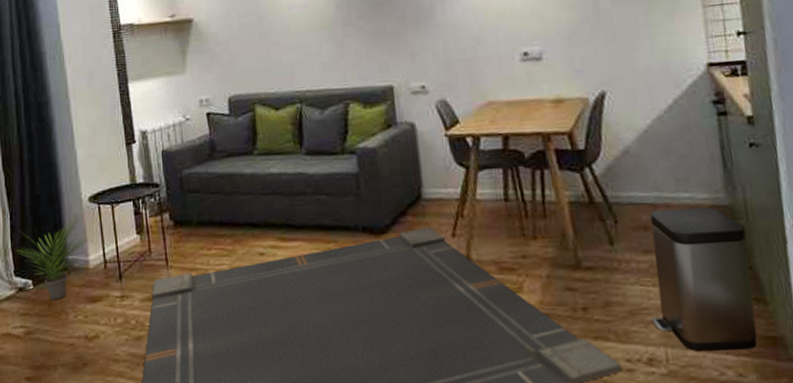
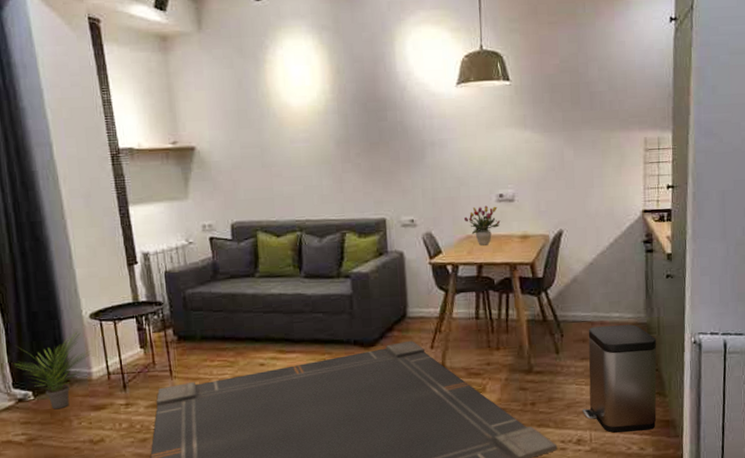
flower arrangement: none [483,66,527,114] -> present [464,205,501,247]

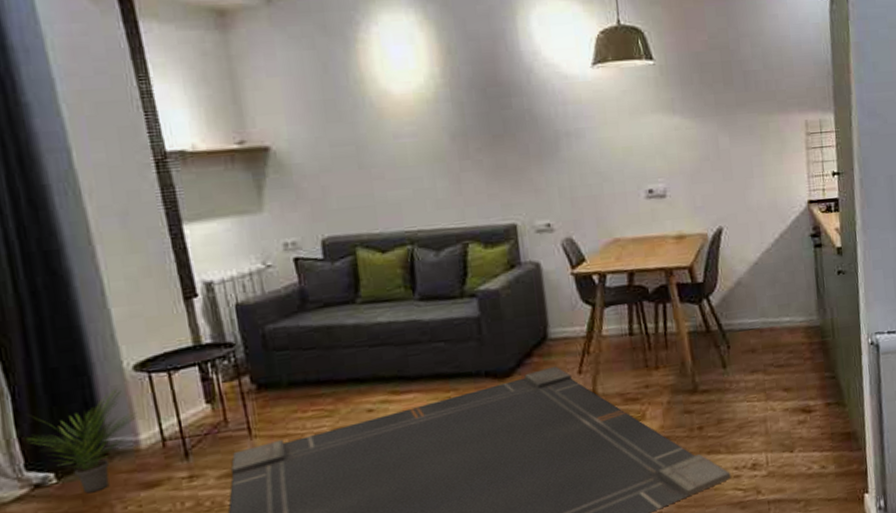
flower arrangement: present [464,205,501,247] -> none [610,203,652,251]
pedal bin: present [581,324,657,433] -> none [755,328,837,453]

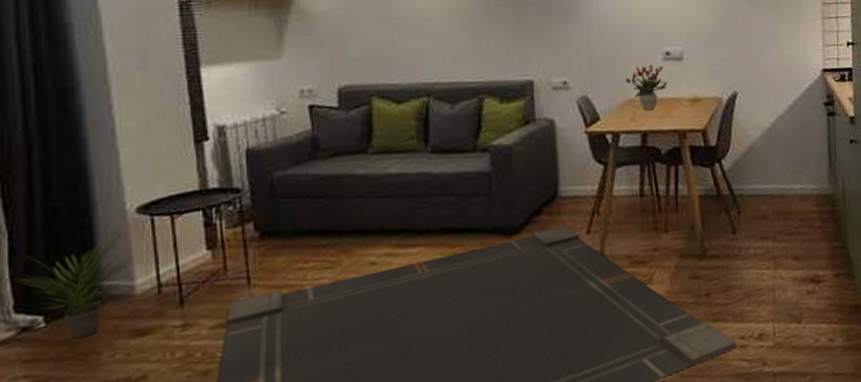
flower arrangement: none [610,203,652,251] -> present [626,64,668,112]

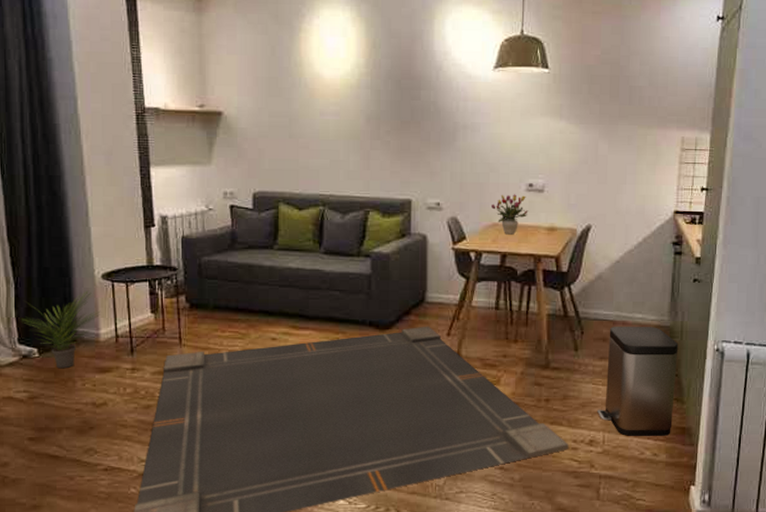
pedal bin: none [763,197,846,324] -> present [596,327,679,436]

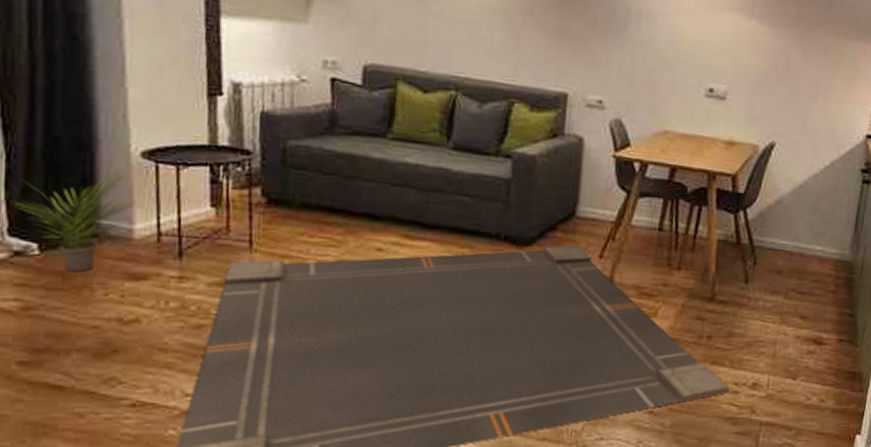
flower arrangement: present [492,194,528,236] -> none [663,98,706,147]
pedal bin: present [596,327,679,436] -> none [763,258,858,381]

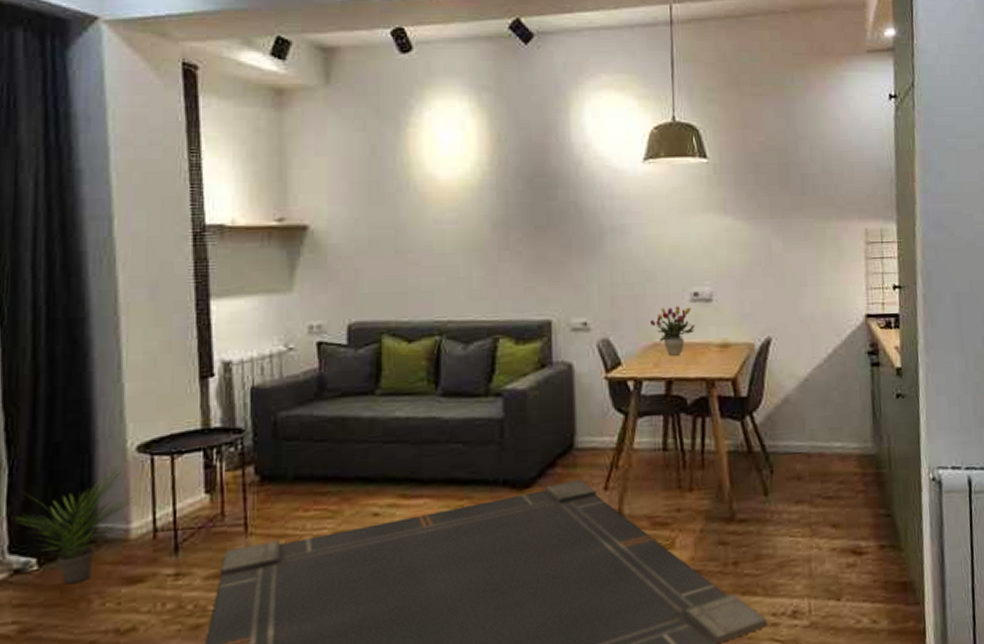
flower arrangement: none [663,98,706,147] -> present [650,306,695,357]

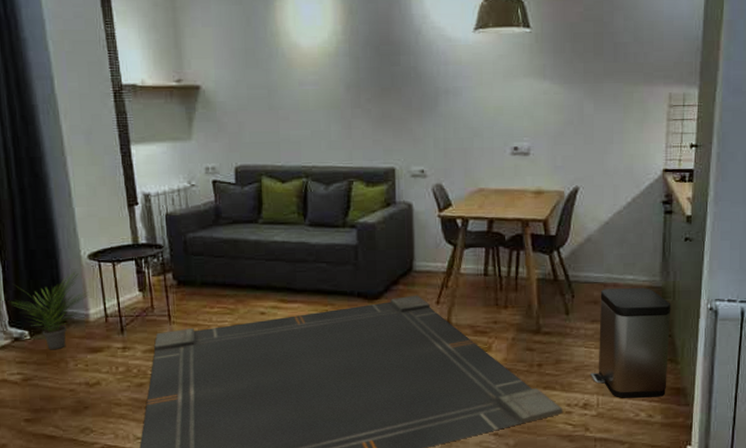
flower arrangement: present [650,306,695,357] -> none [477,158,514,201]
pedal bin: none [797,457,891,601] -> present [589,288,671,398]

